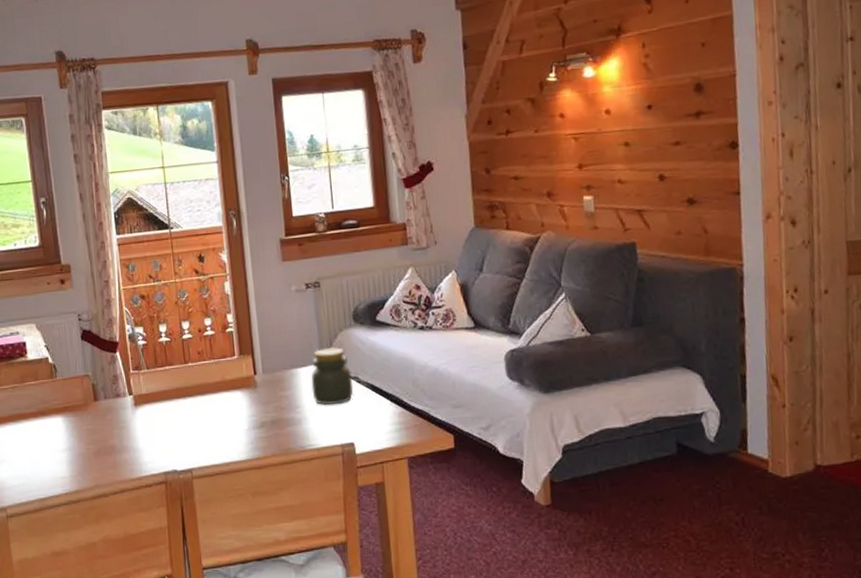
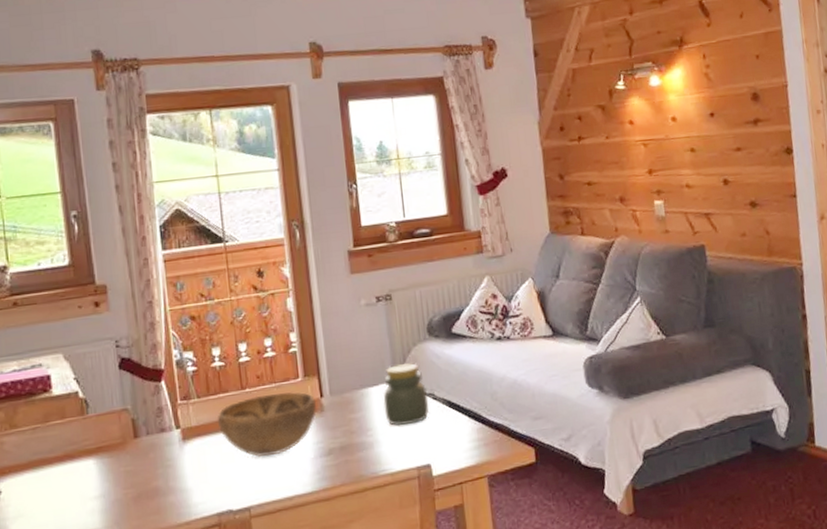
decorative bowl: none [163,368,251,426] -> present [217,392,317,458]

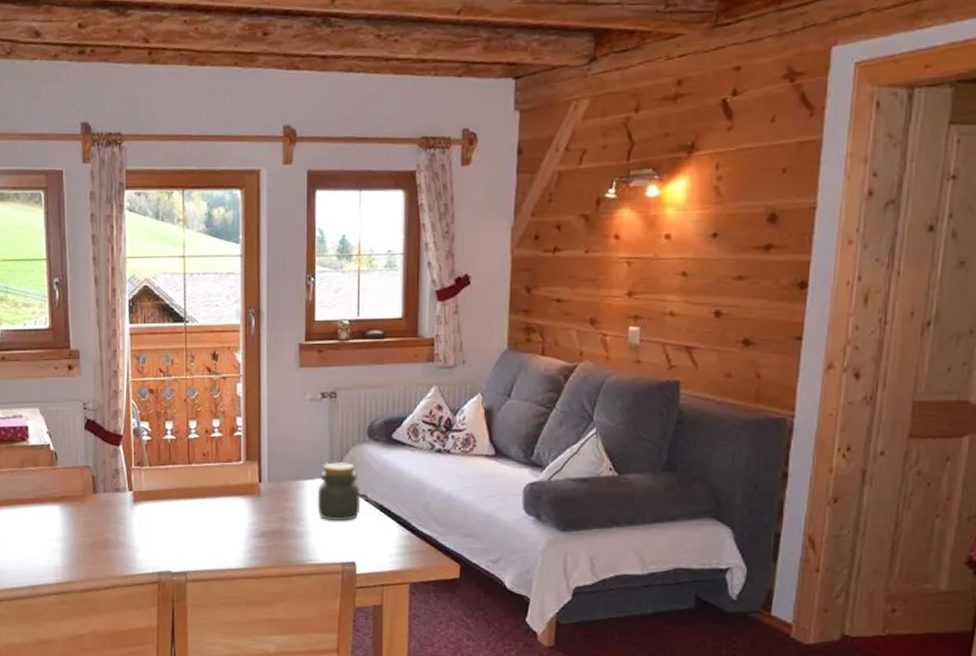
decorative bowl: present [217,392,317,458] -> none [164,471,254,529]

